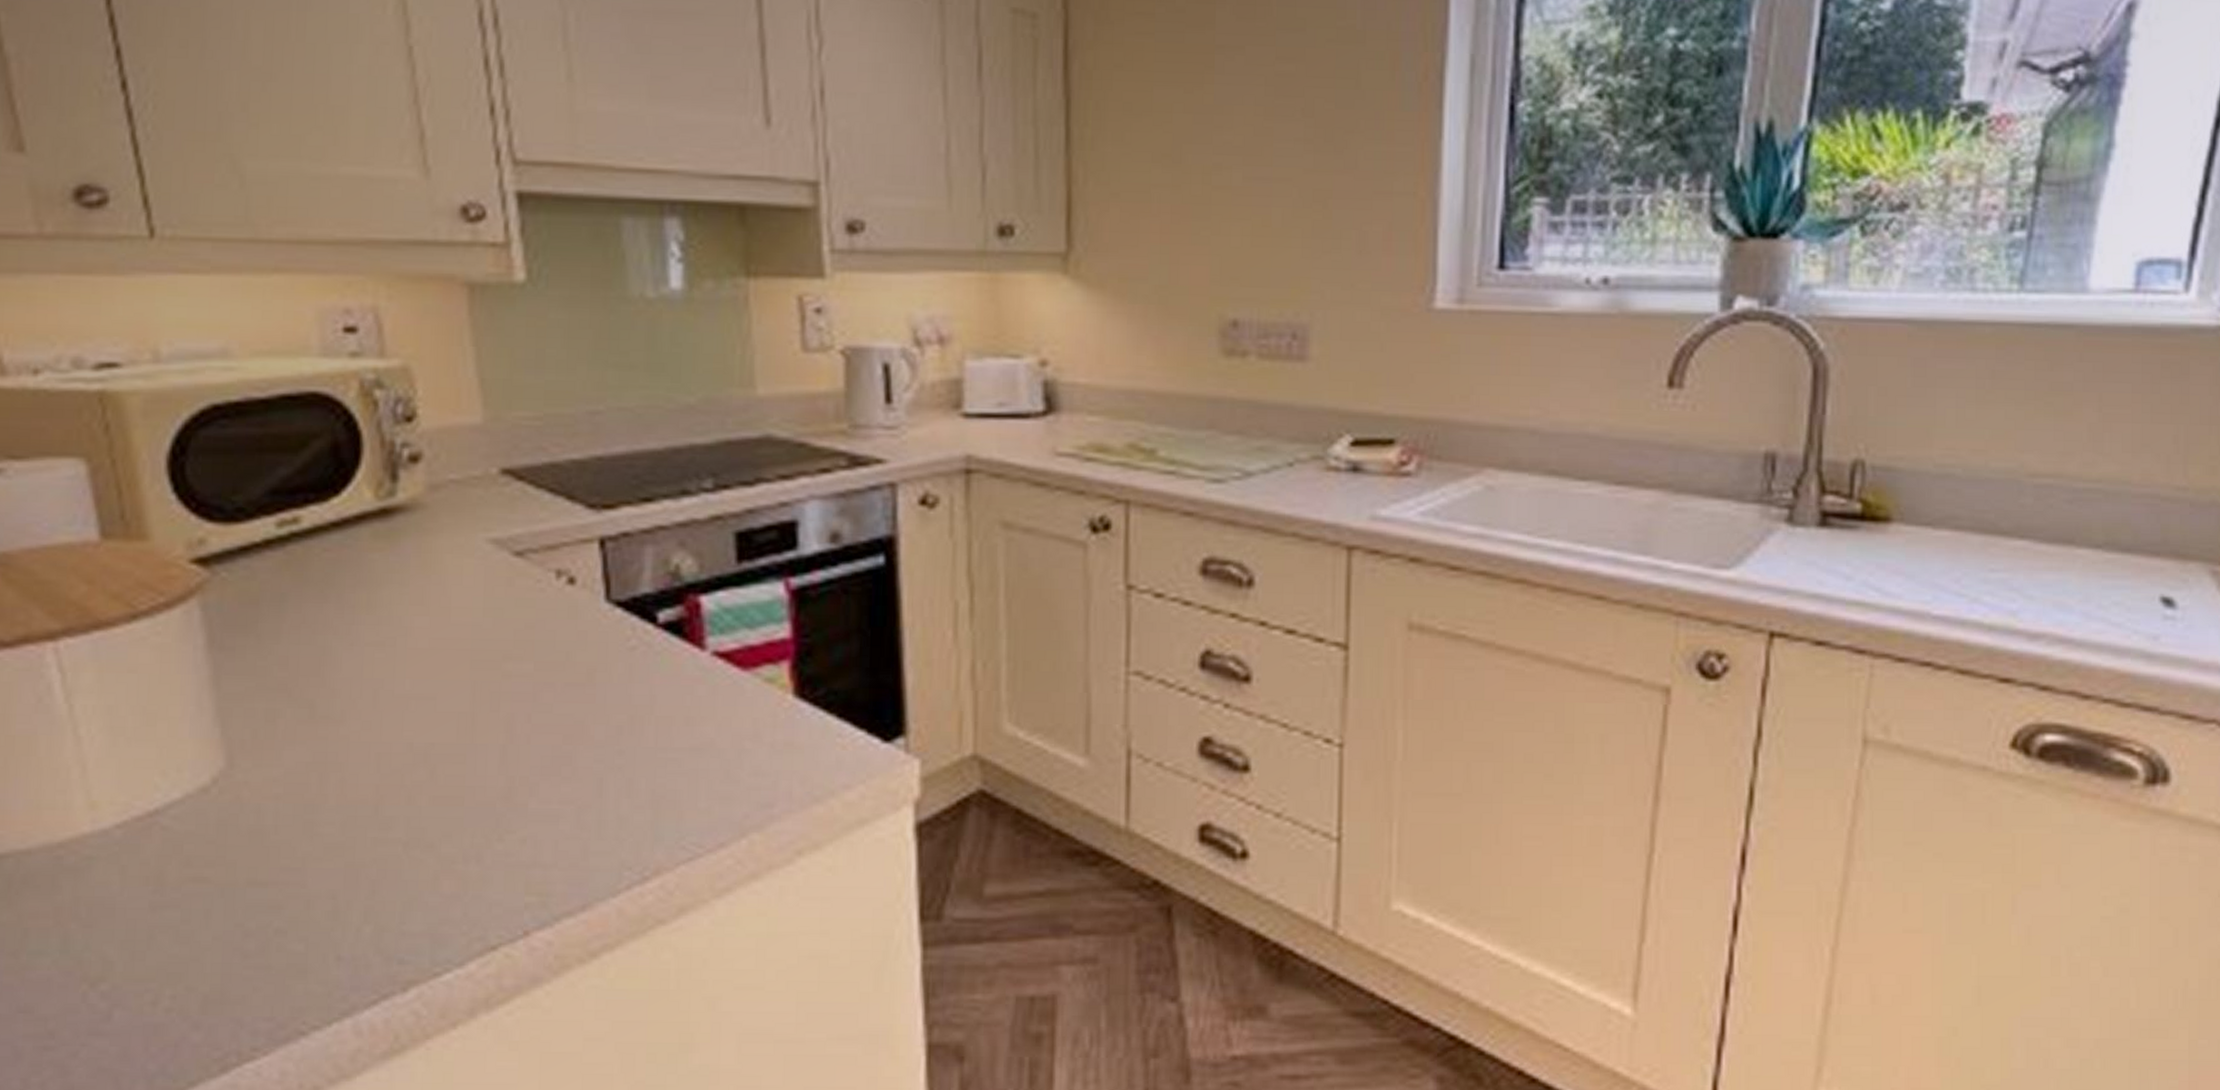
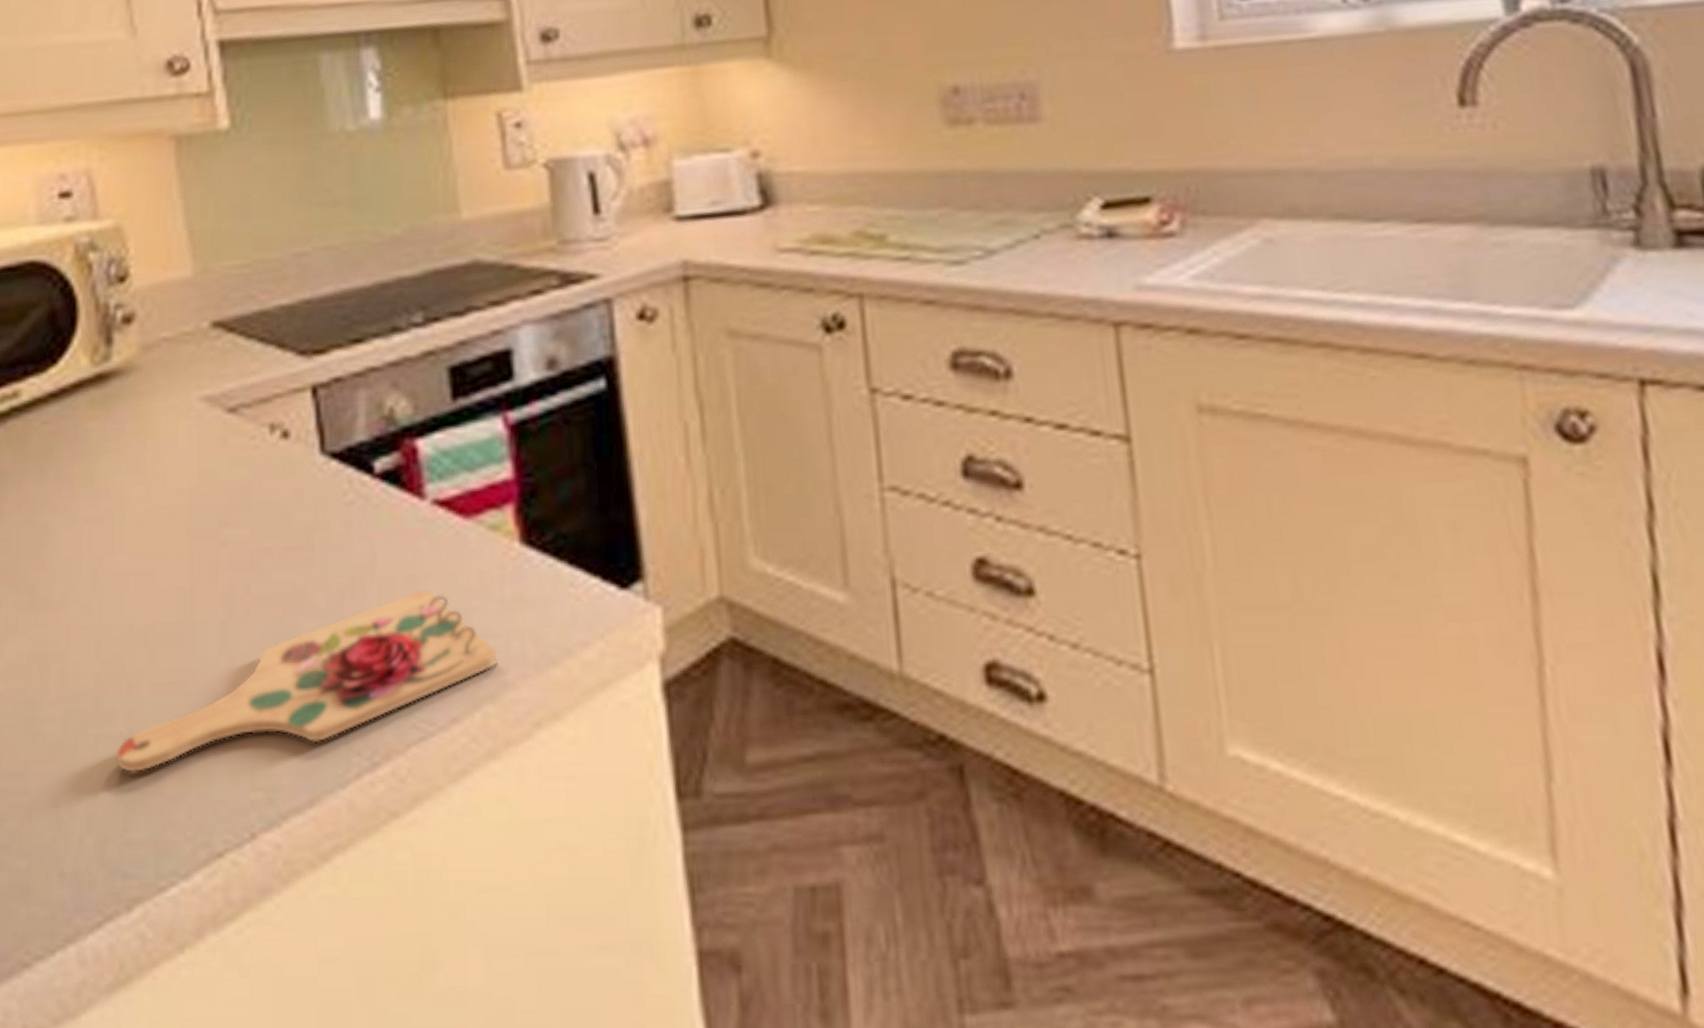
cutting board: none [394,729,766,873] -> present [116,588,498,773]

